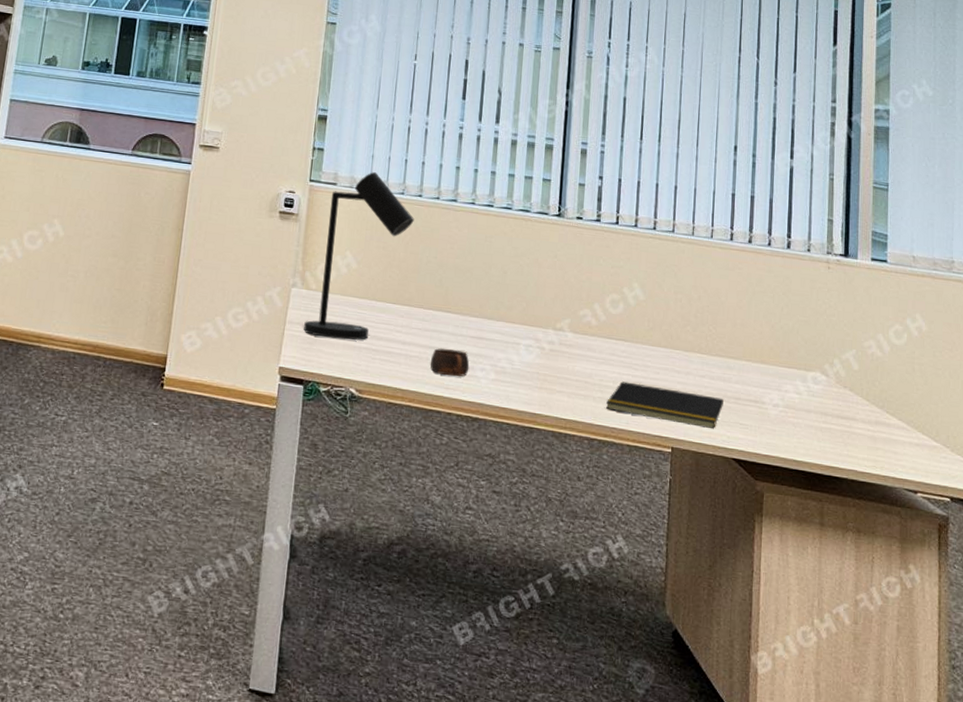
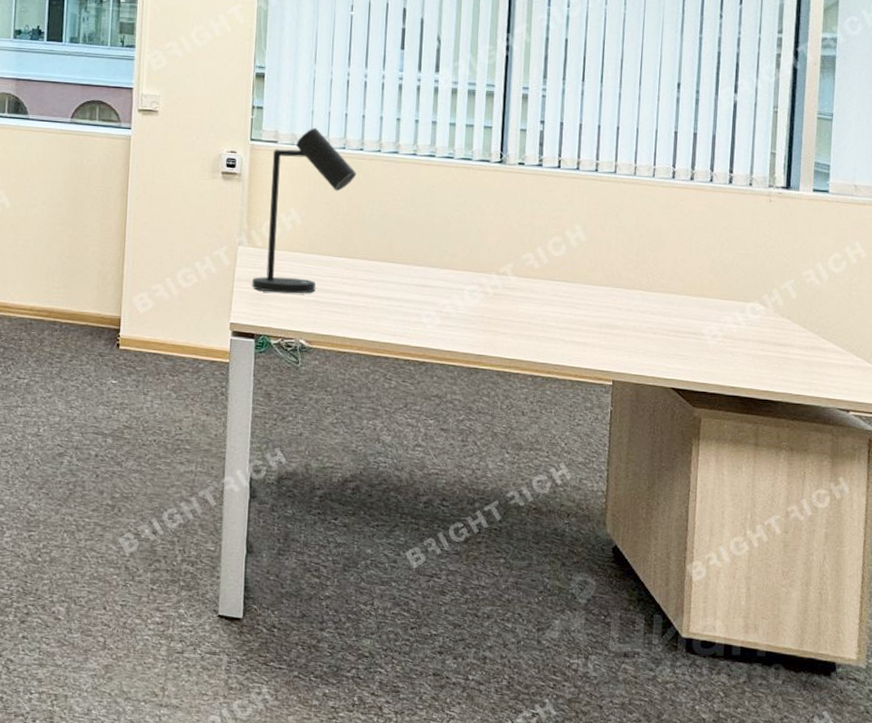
cup: present [430,348,470,377] -> none [376,298,415,324]
notepad: present [606,381,724,430] -> none [549,321,664,362]

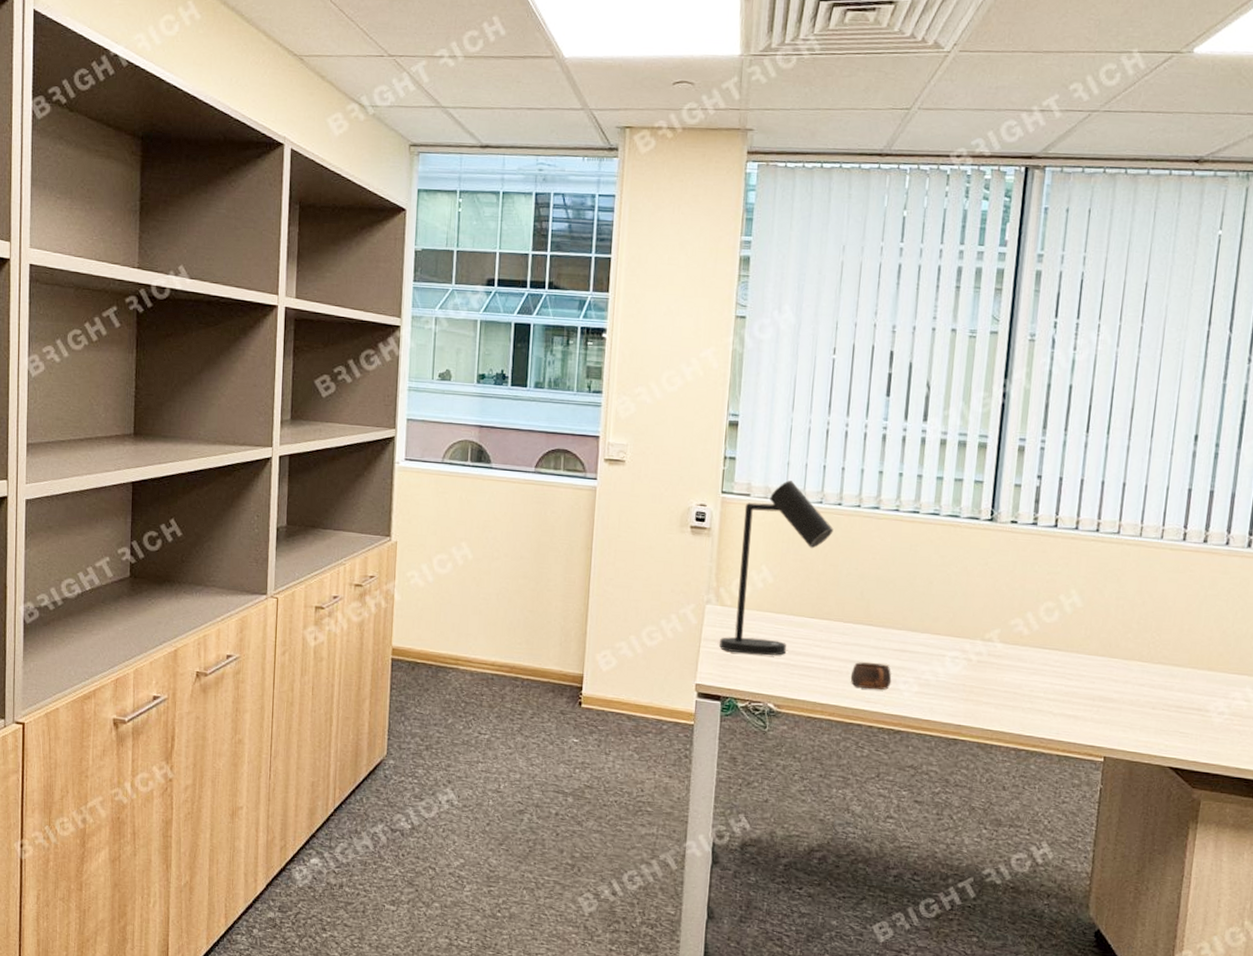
cup: none [376,298,415,324] -> present [850,662,892,690]

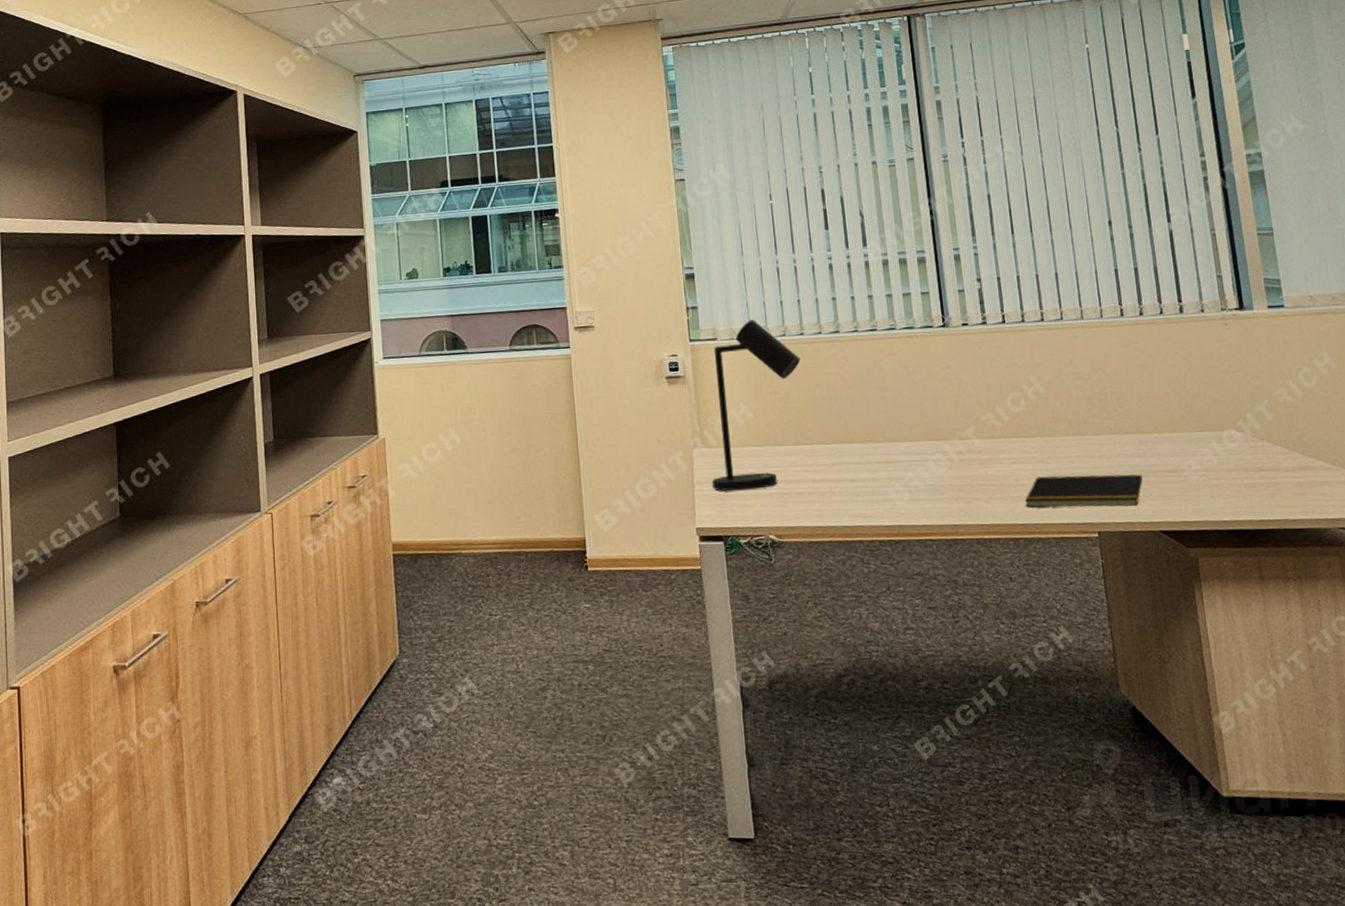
cup: present [850,662,892,690] -> none [843,478,883,505]
notepad: none [1036,692,1164,739] -> present [1025,474,1143,507]

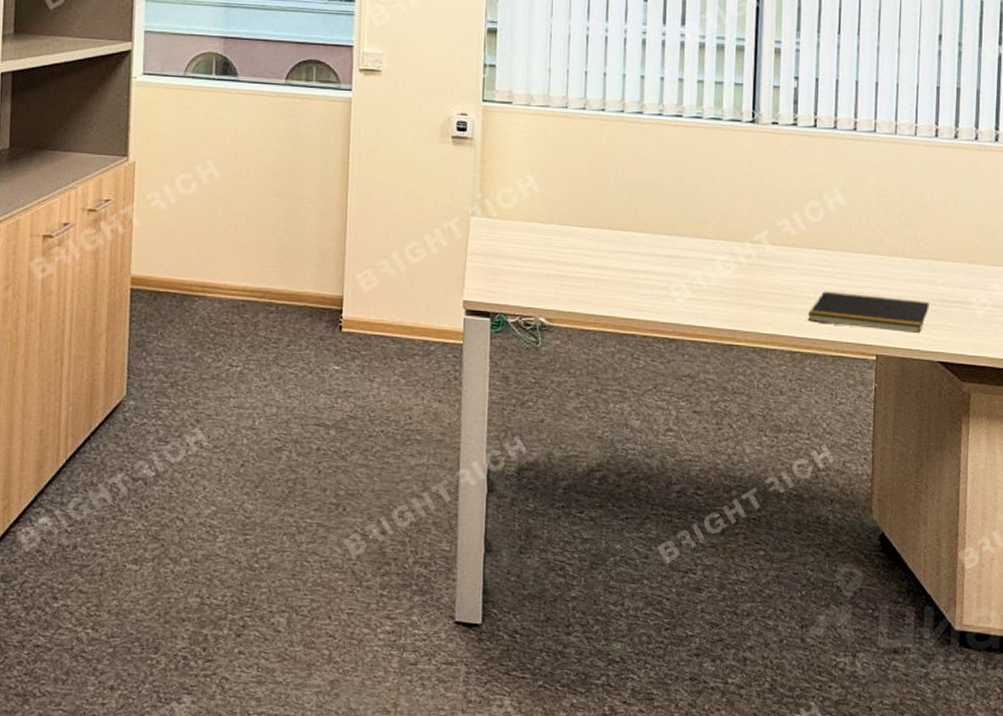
desk lamp: present [712,319,801,491] -> none [487,87,598,268]

